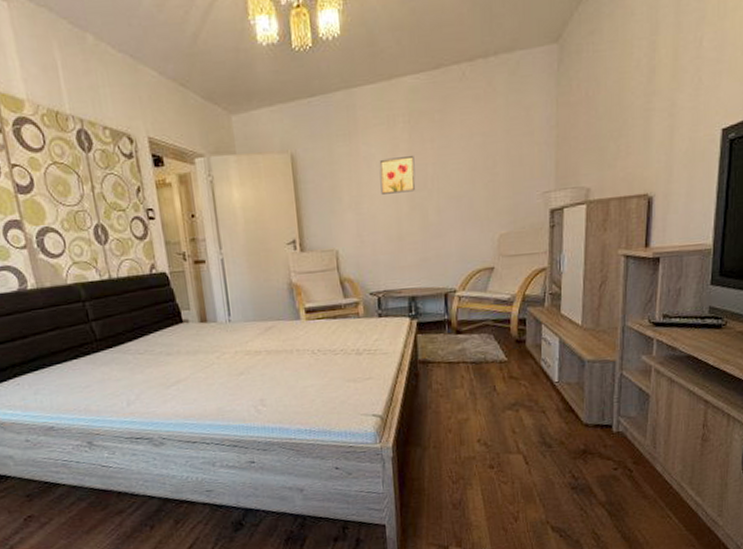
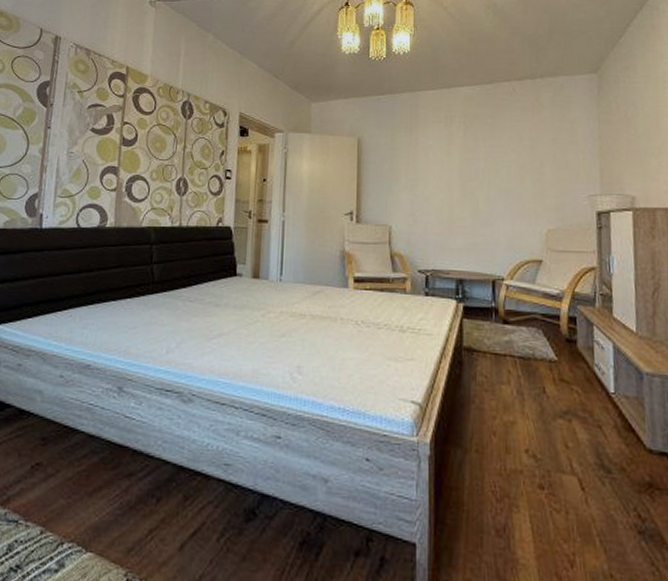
wall art: present [379,156,416,195] -> none [435,150,468,181]

